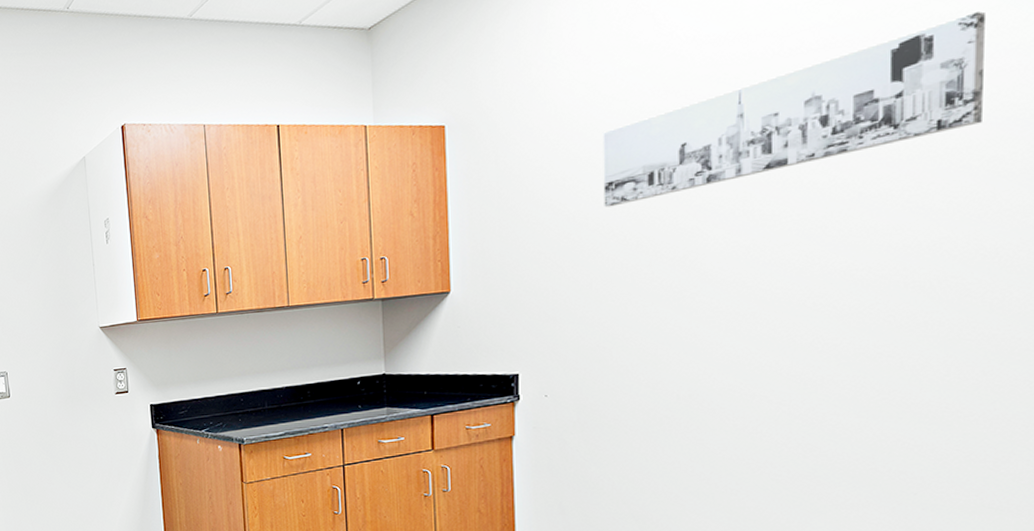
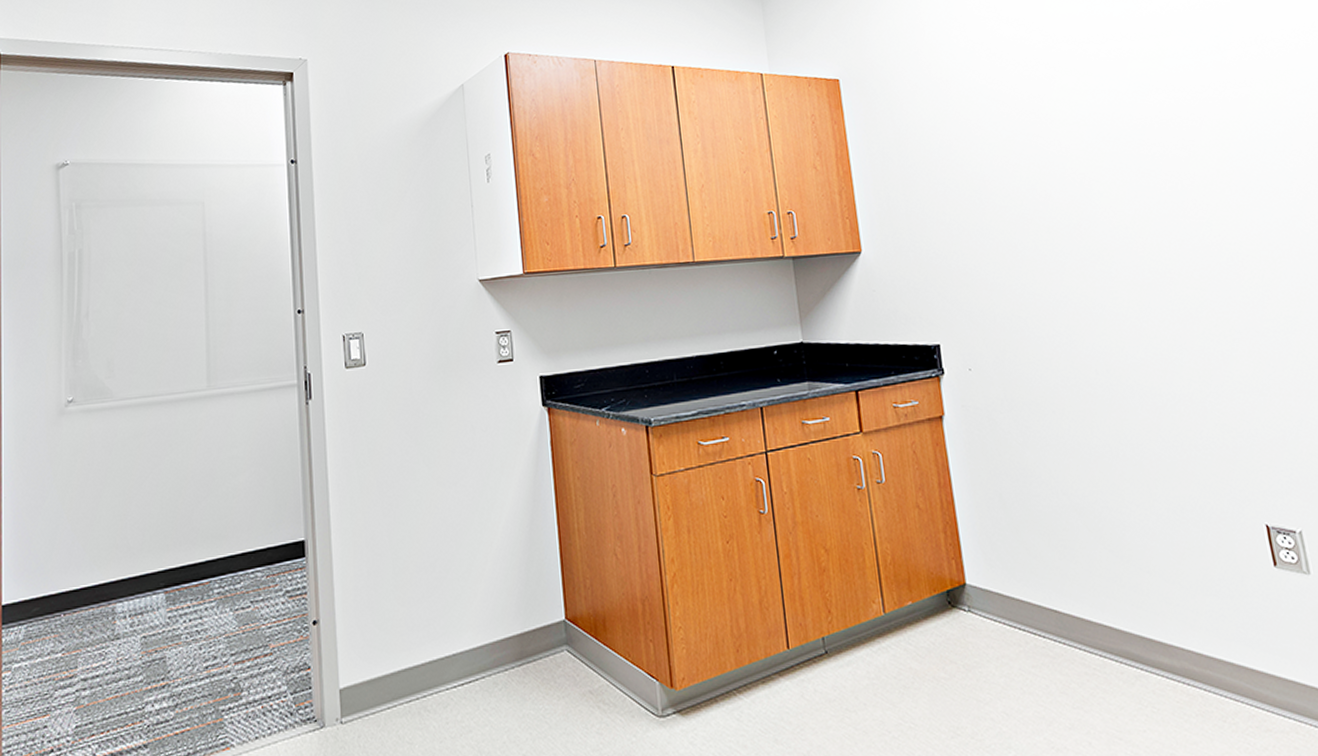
wall art: present [603,11,985,208] -> none [987,15,1300,171]

